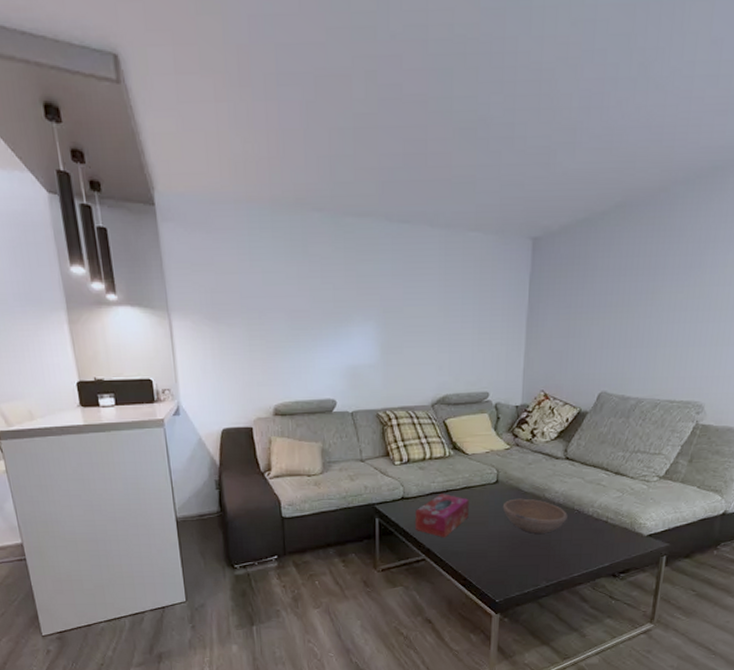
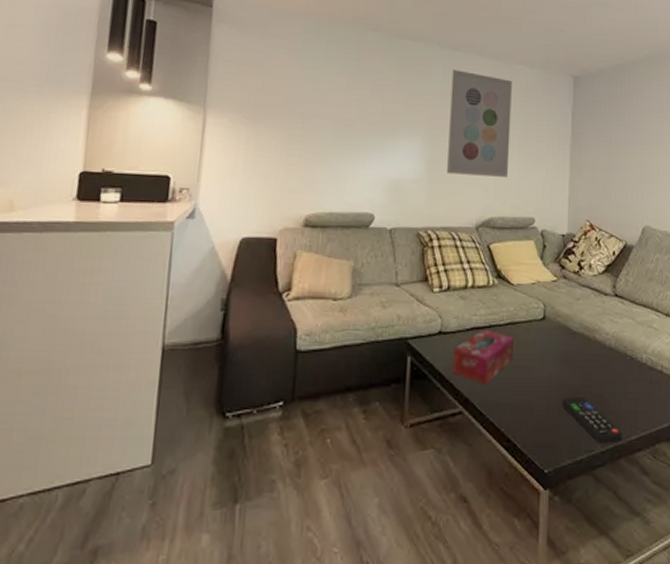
wall art: none [401,245,465,356] -> present [447,69,512,177]
bowl: present [502,498,567,534] -> none [550,339,620,383]
remote control: none [512,545,566,580] -> present [562,397,622,444]

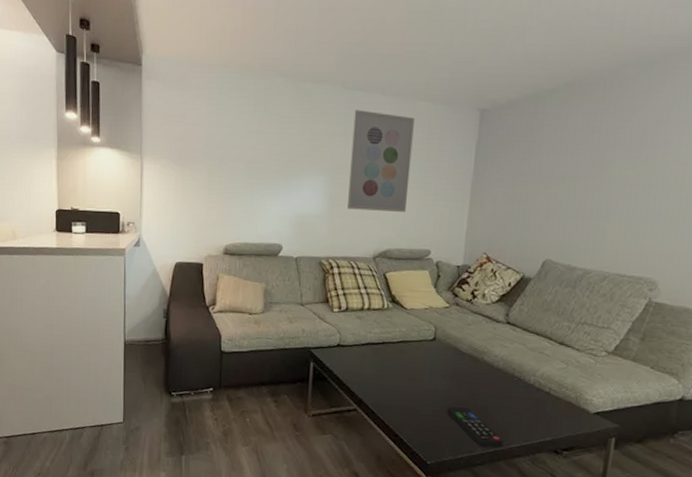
tissue box: present [453,329,514,385] -> none [349,345,405,390]

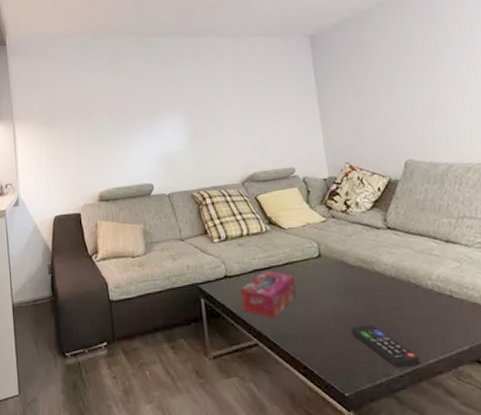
wall art: present [348,109,414,212] -> none [197,51,263,141]
tissue box: none [349,345,405,390] -> present [240,270,297,319]

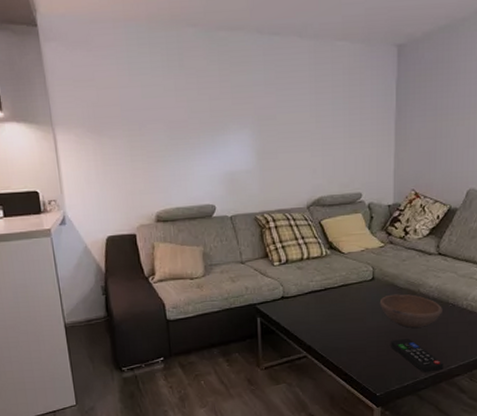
tissue box: present [240,270,297,319] -> none [295,292,347,335]
bowl: none [330,272,405,312] -> present [379,294,442,328]

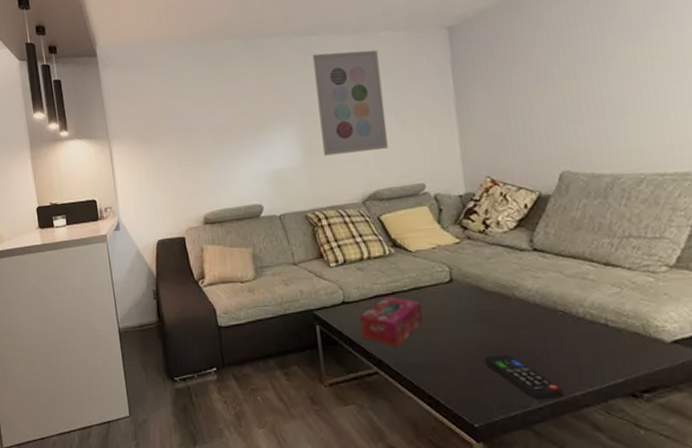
wall art: none [273,55,335,161] -> present [312,50,388,156]
tissue box: none [295,292,347,335] -> present [359,296,423,347]
bowl: present [379,294,442,328] -> none [462,298,551,341]

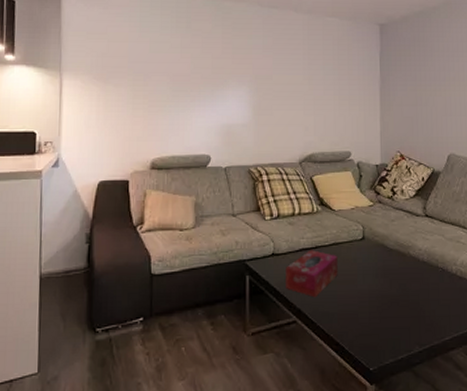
wall art: present [312,50,388,156] -> none [271,25,326,117]
remote control: present [484,355,564,400] -> none [383,305,438,345]

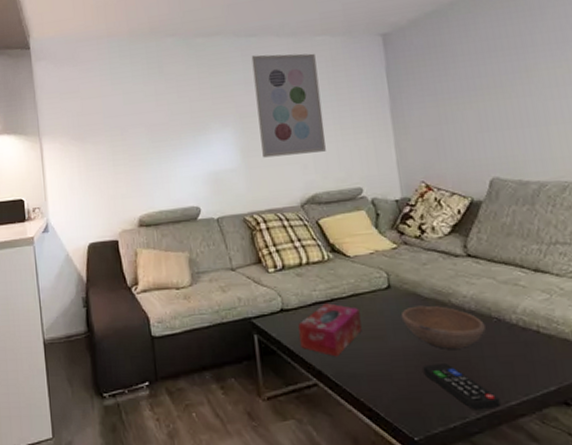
wall art: none [271,25,326,117] -> present [251,53,326,158]
bowl: none [370,255,433,293] -> present [400,305,486,349]
remote control: none [383,305,438,345] -> present [423,364,501,410]

